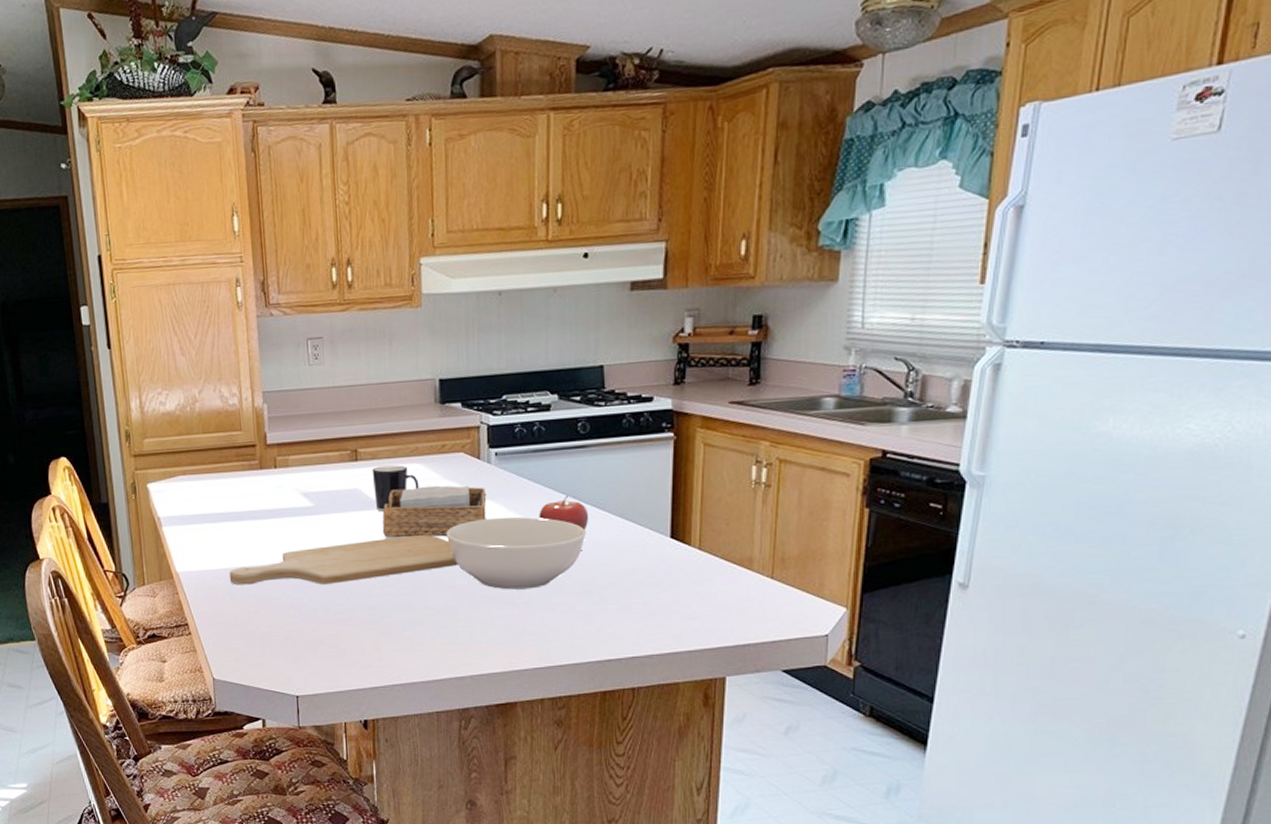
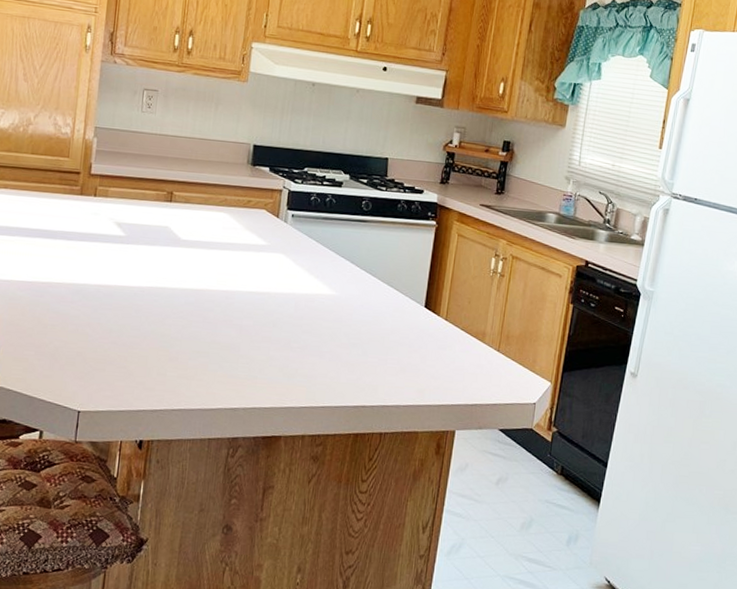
chopping board: present [229,534,458,585] -> none [31,273,247,309]
mug: present [372,465,419,513] -> none [181,210,223,251]
napkin holder: present [382,485,487,538] -> none [184,232,280,281]
bowl: present [445,517,587,590] -> none [240,269,359,336]
fruit: present [539,495,589,530] -> none [321,259,363,291]

